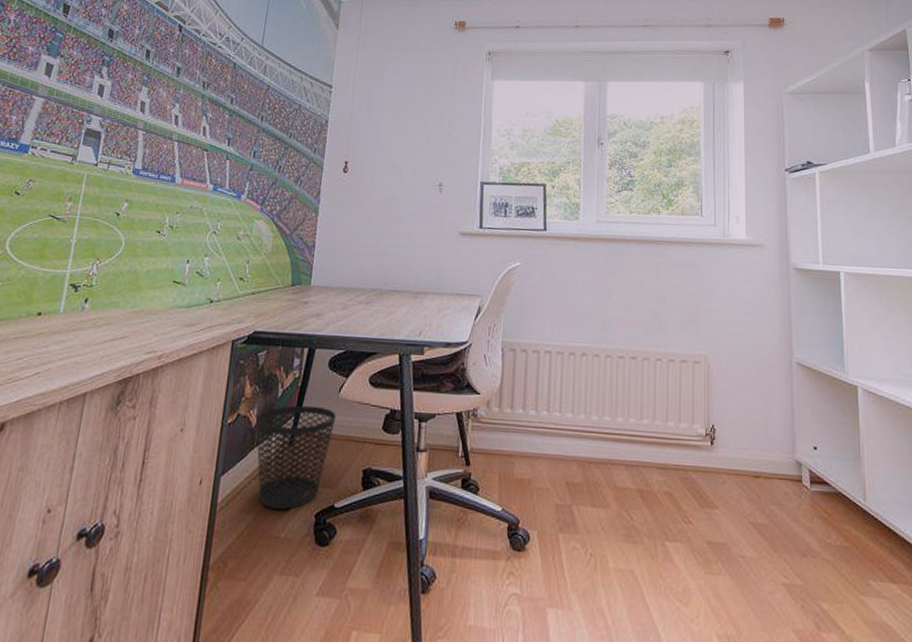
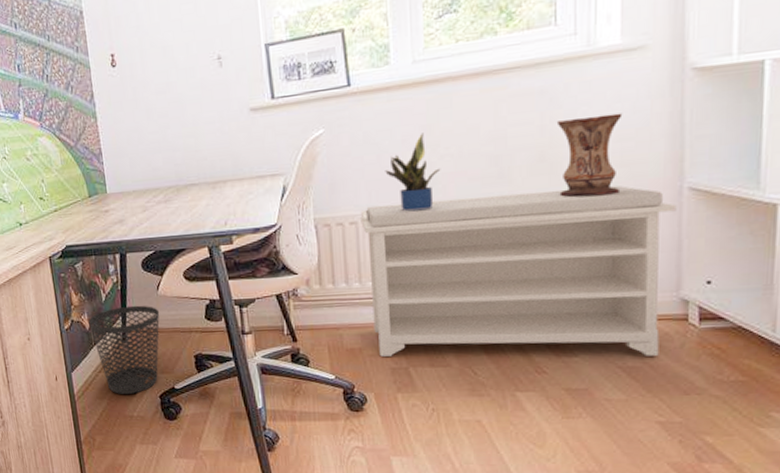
bench: none [542,338,789,515] -> present [360,185,677,357]
potted plant: none [567,281,613,349] -> present [385,132,441,212]
vase: none [701,290,749,359] -> present [556,113,623,198]

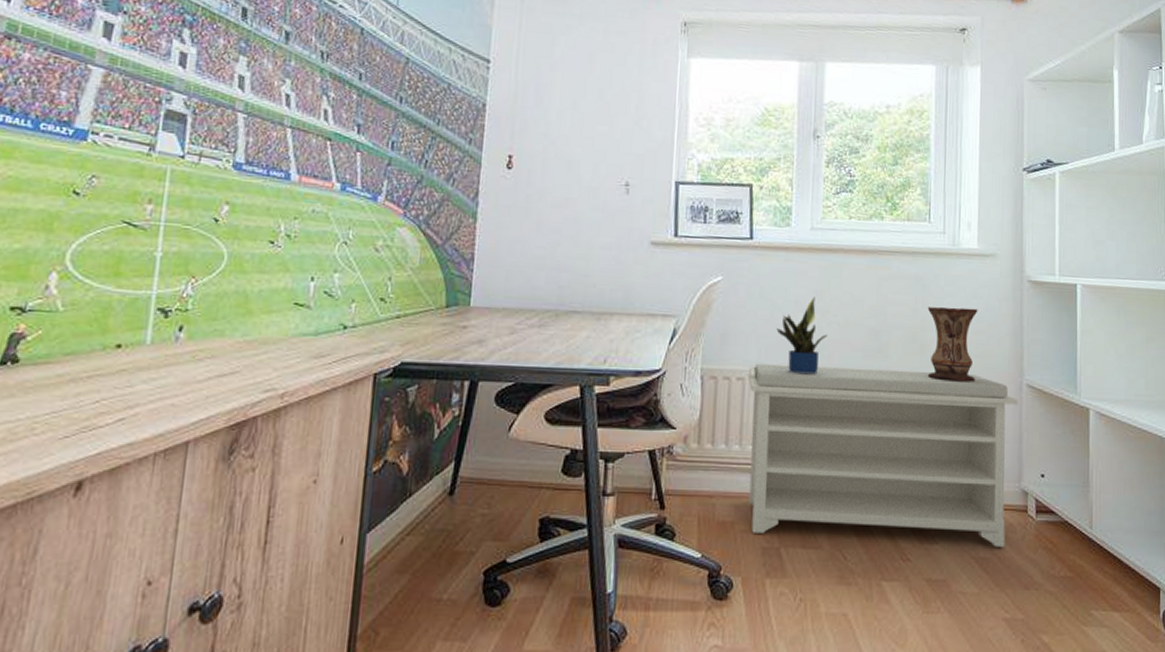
wastebasket: present [88,305,160,394] -> none [408,447,506,567]

